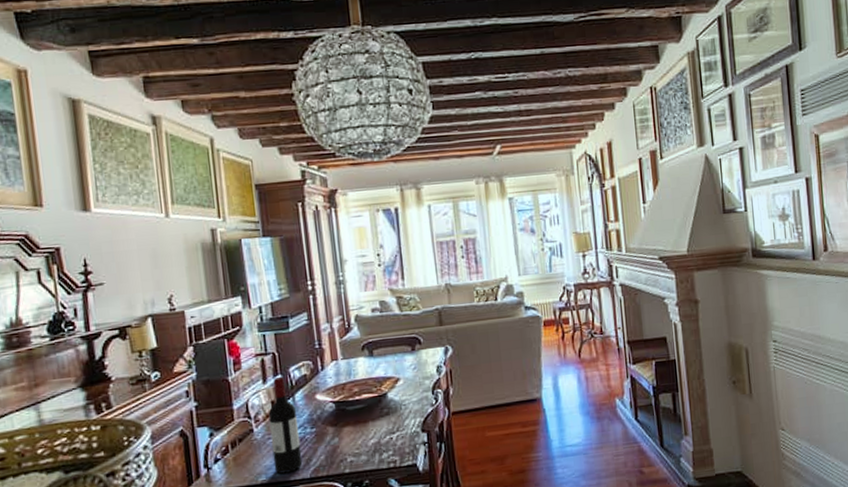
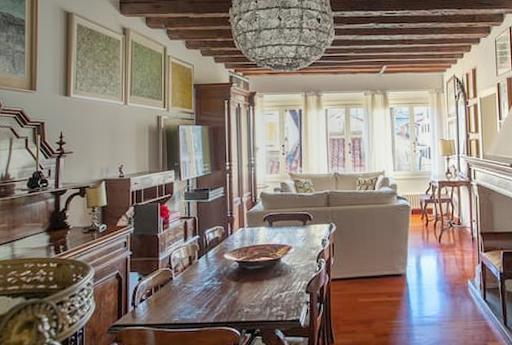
wine bottle: present [268,377,303,474] -> none [186,237,209,317]

